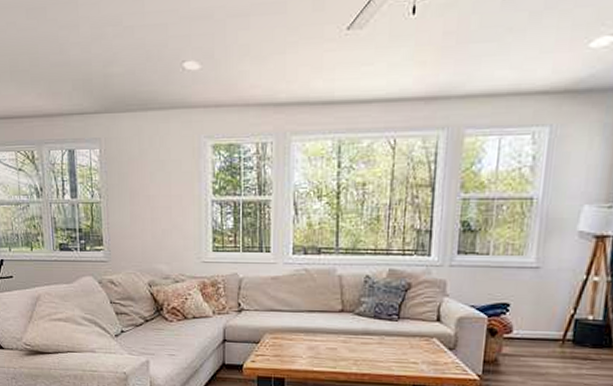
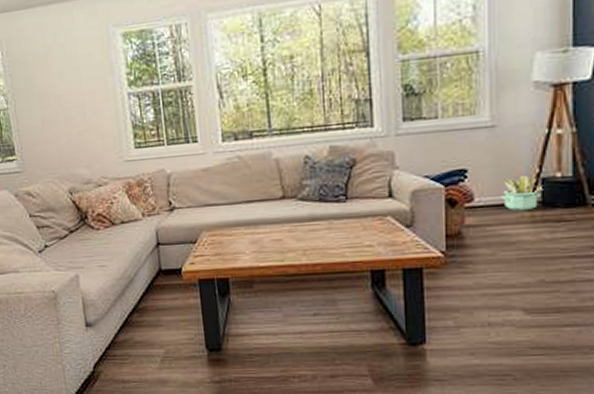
decorative plant: none [536,315,576,346] -> present [501,176,544,211]

